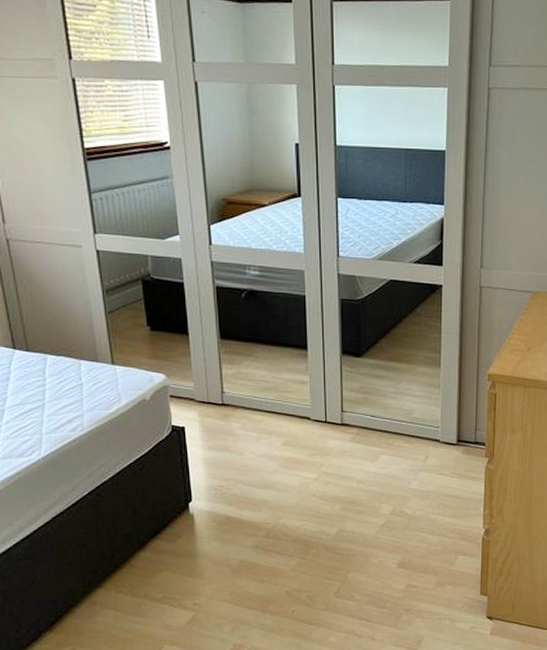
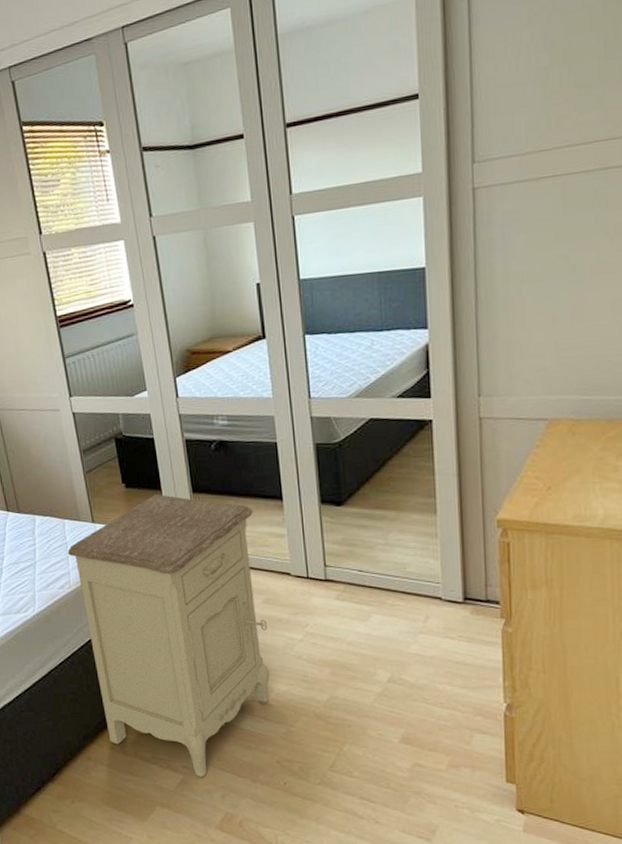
nightstand: none [82,338,286,613] -> present [68,494,270,777]

